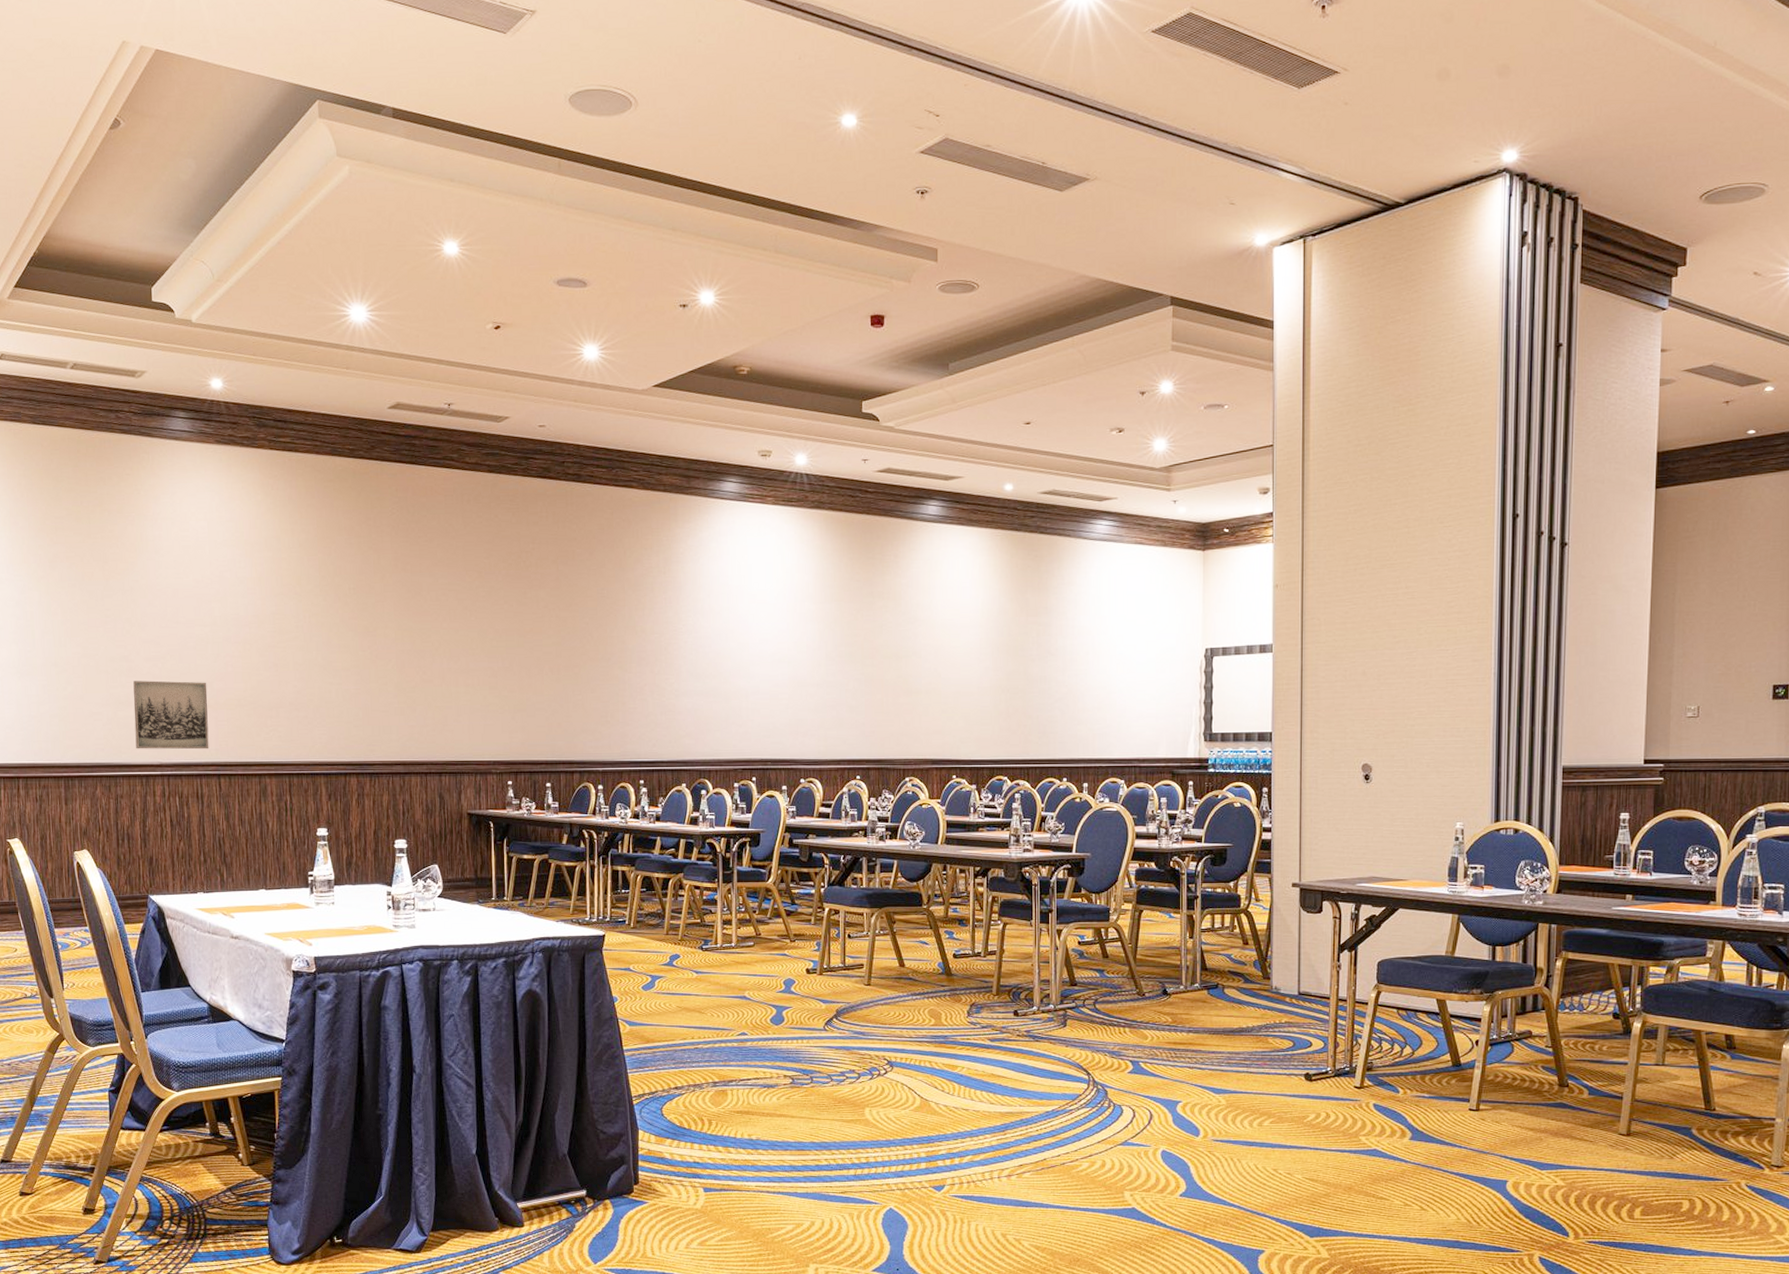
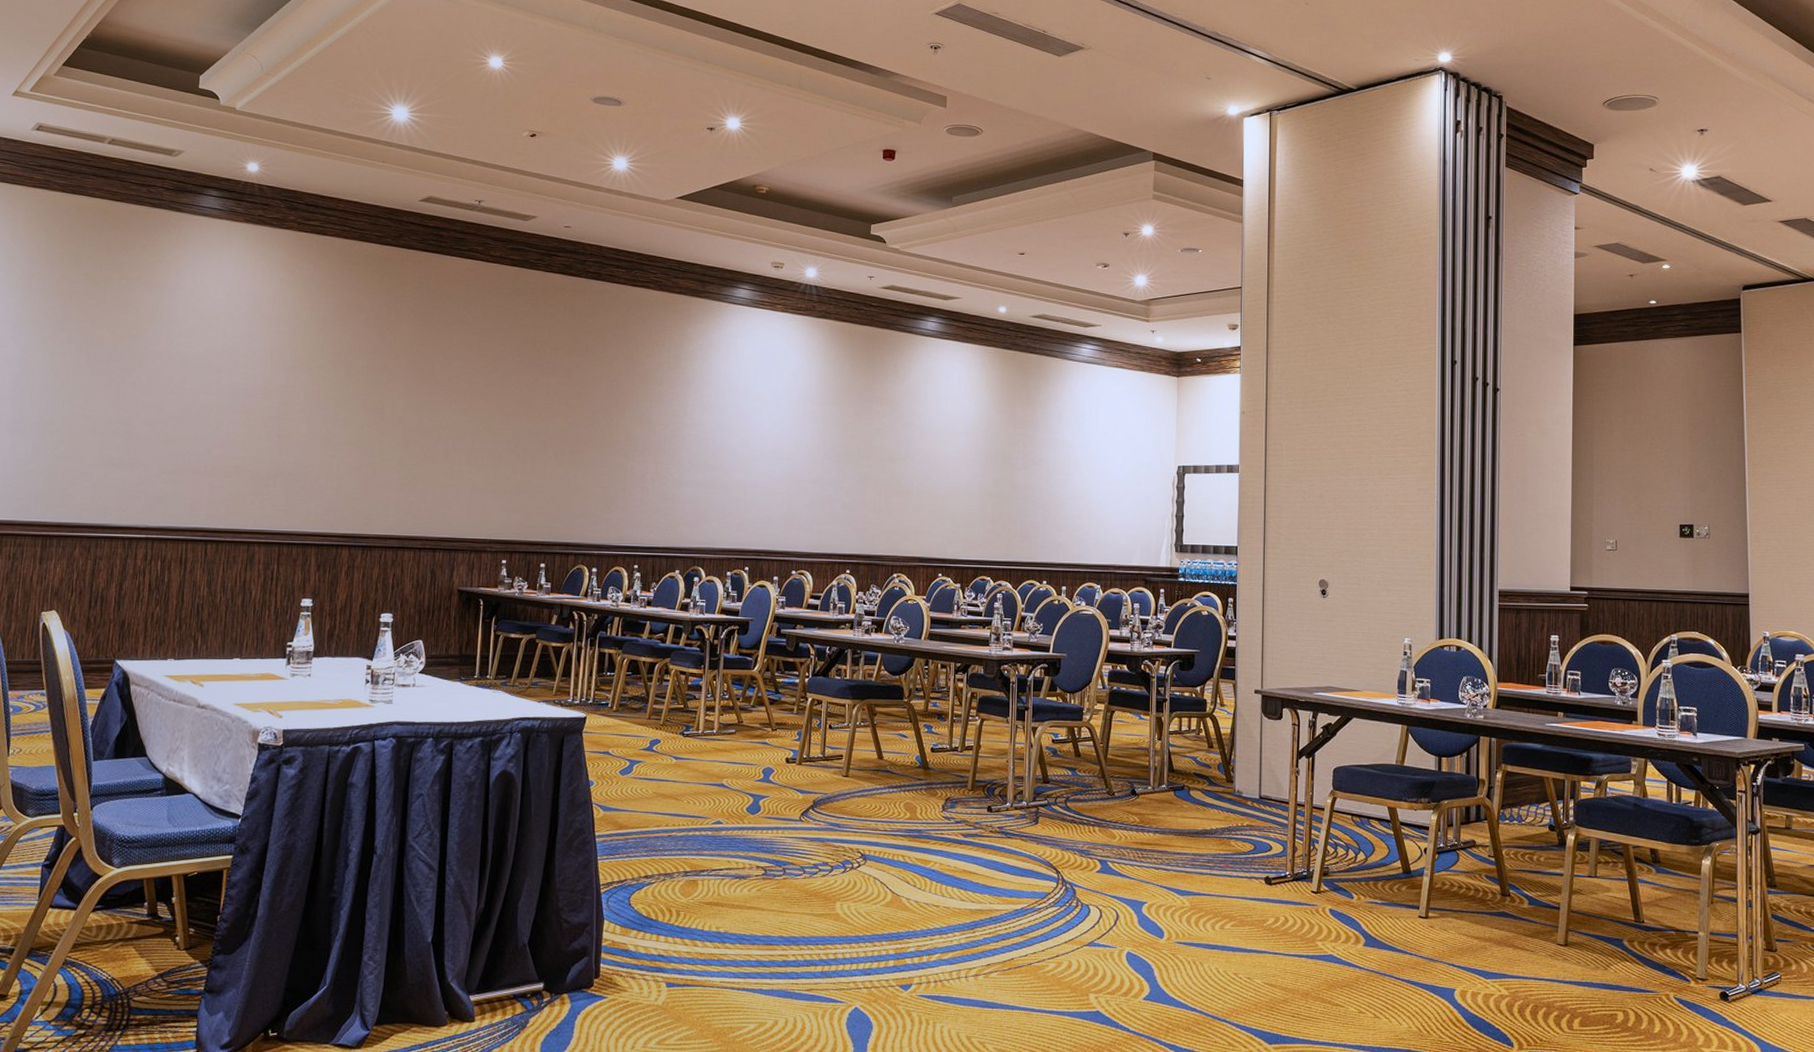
wall art: present [133,680,209,750] -> none [123,444,206,515]

